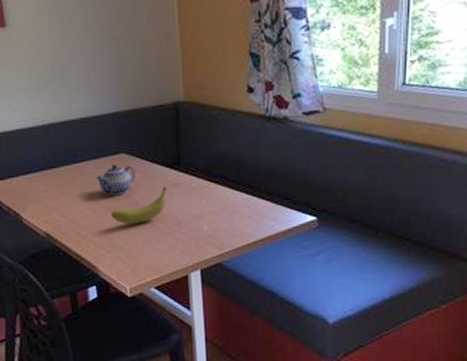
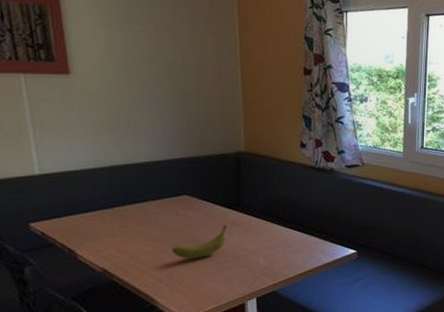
teapot: present [95,164,135,195] -> none [157,205,197,233]

